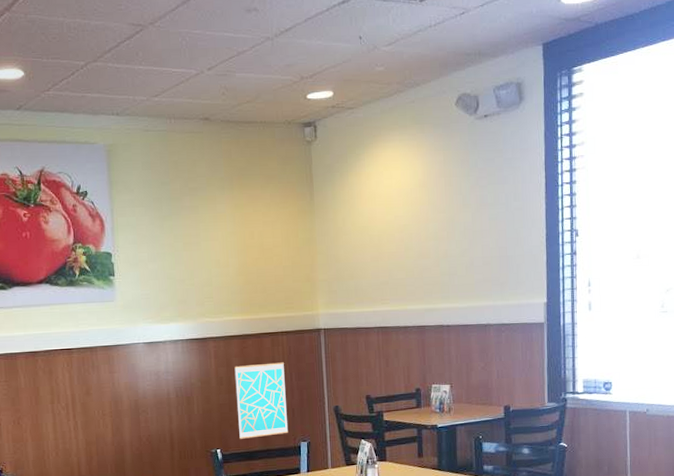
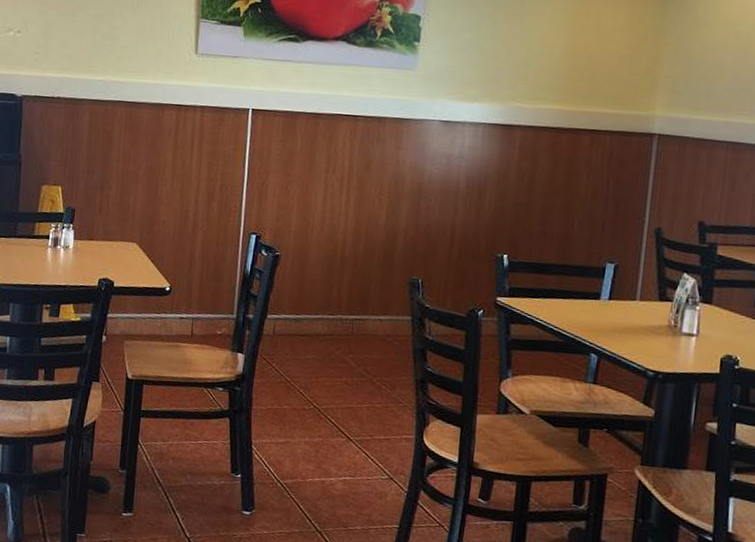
wall art: present [234,362,289,439] -> none [533,162,602,250]

